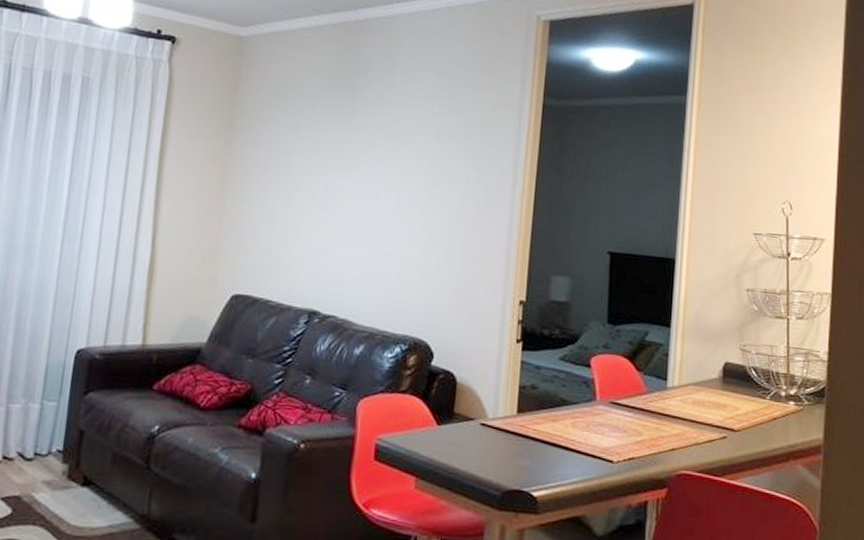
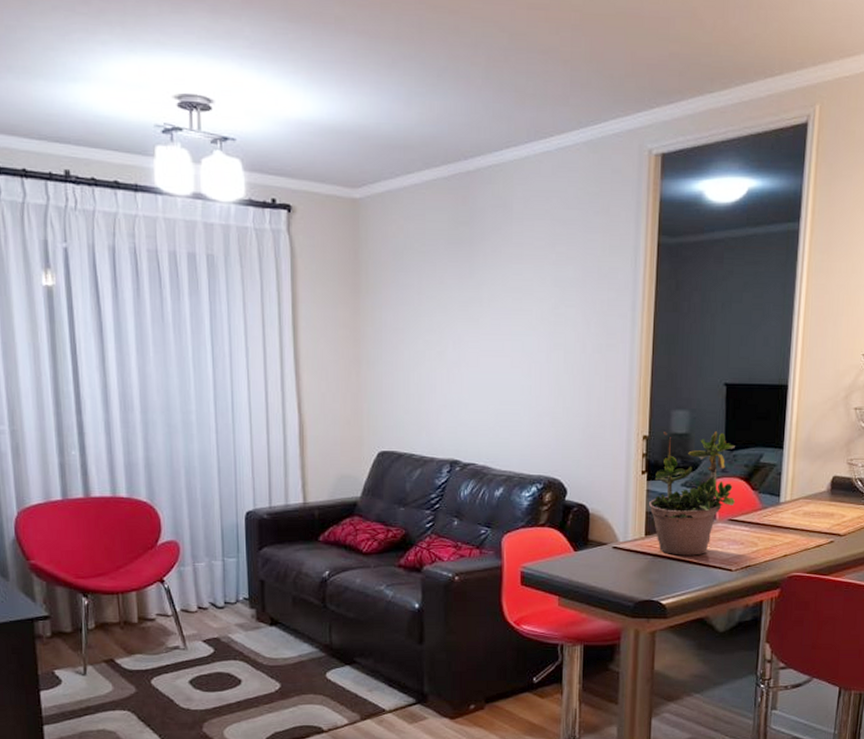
potted plant: none [522,298,619,441] -> present [648,431,736,556]

